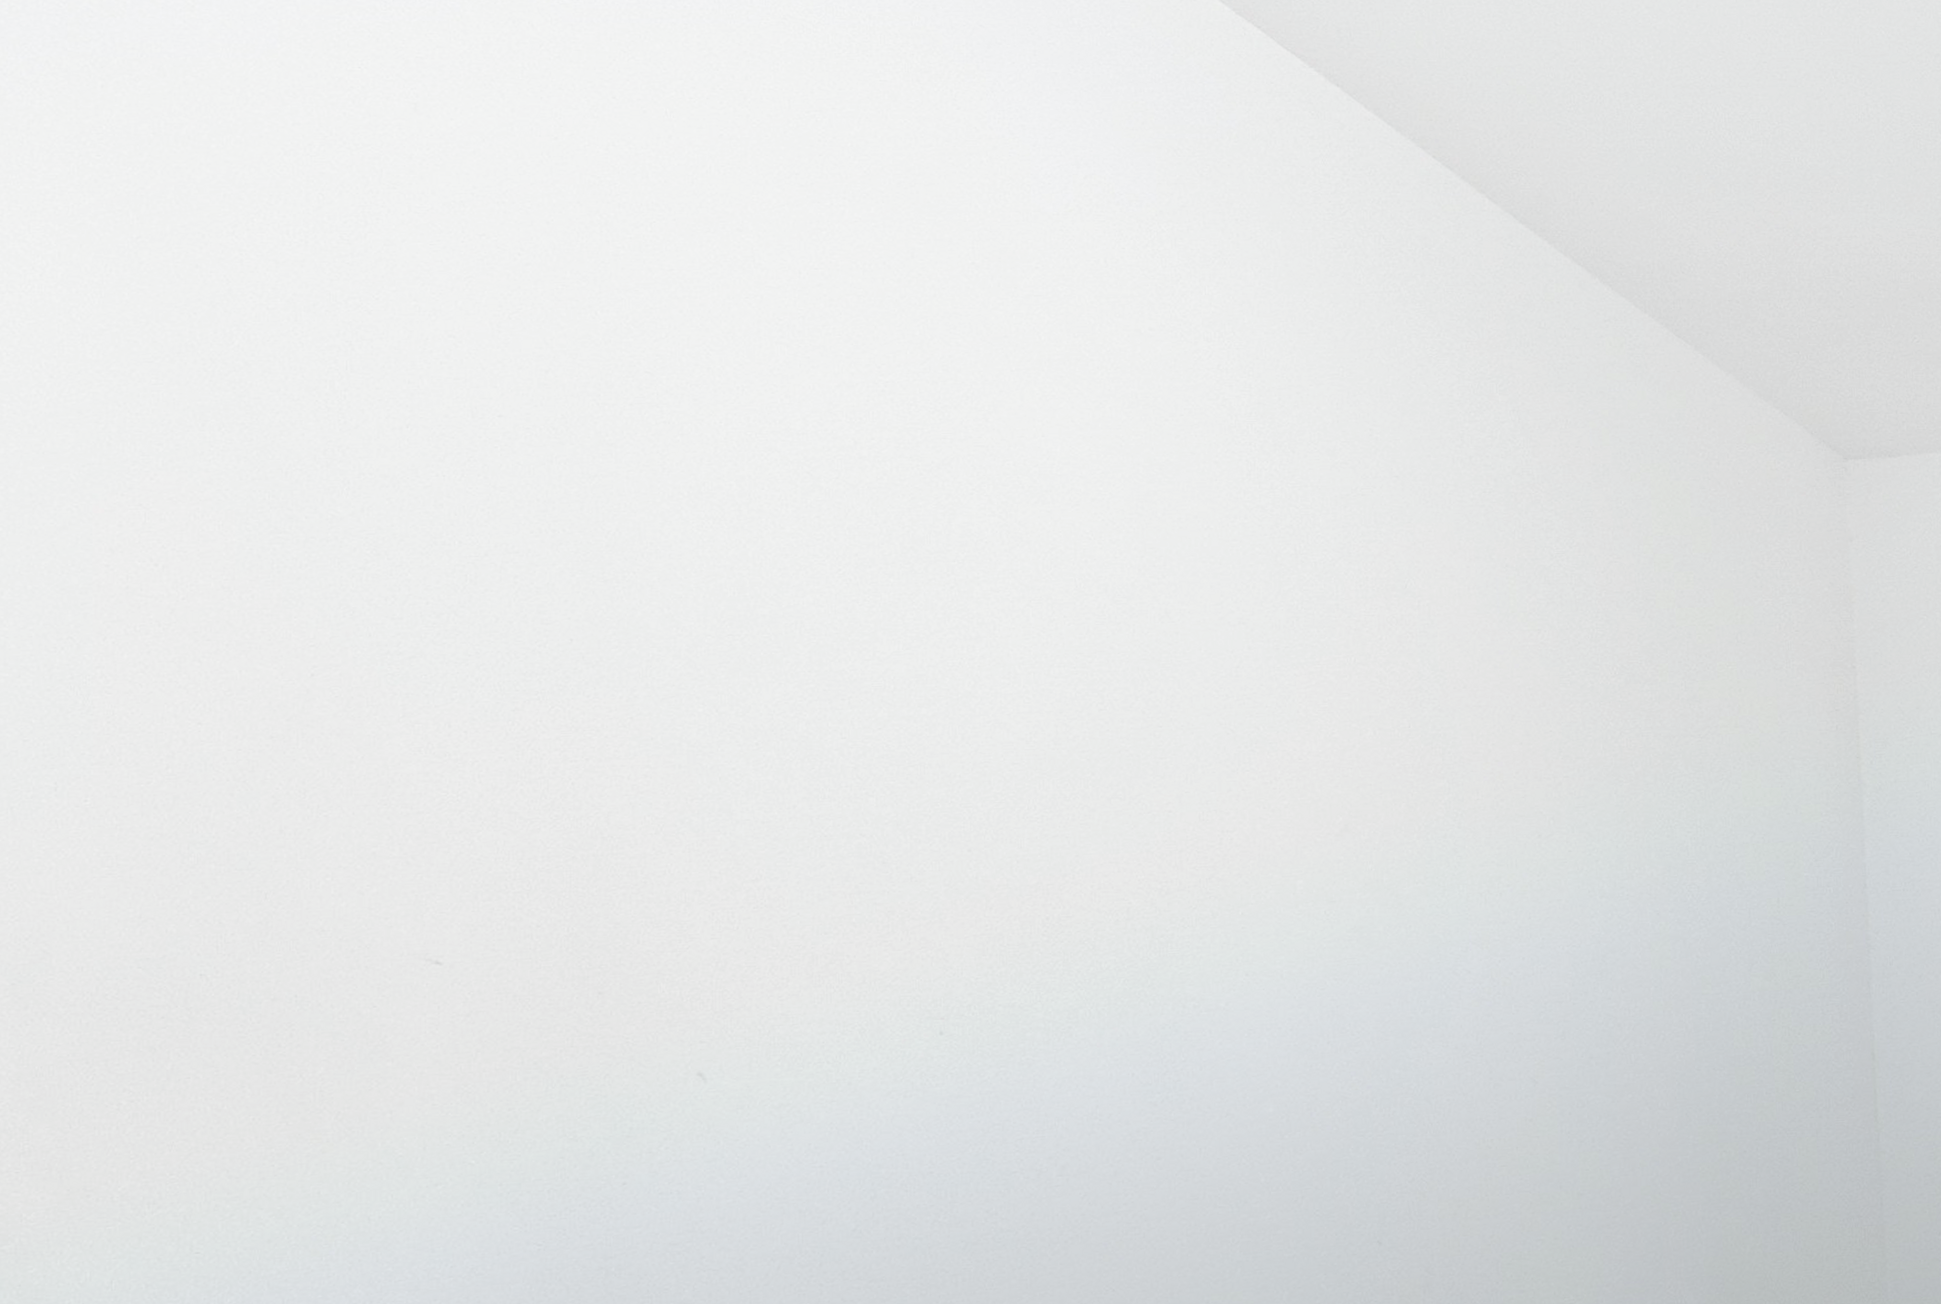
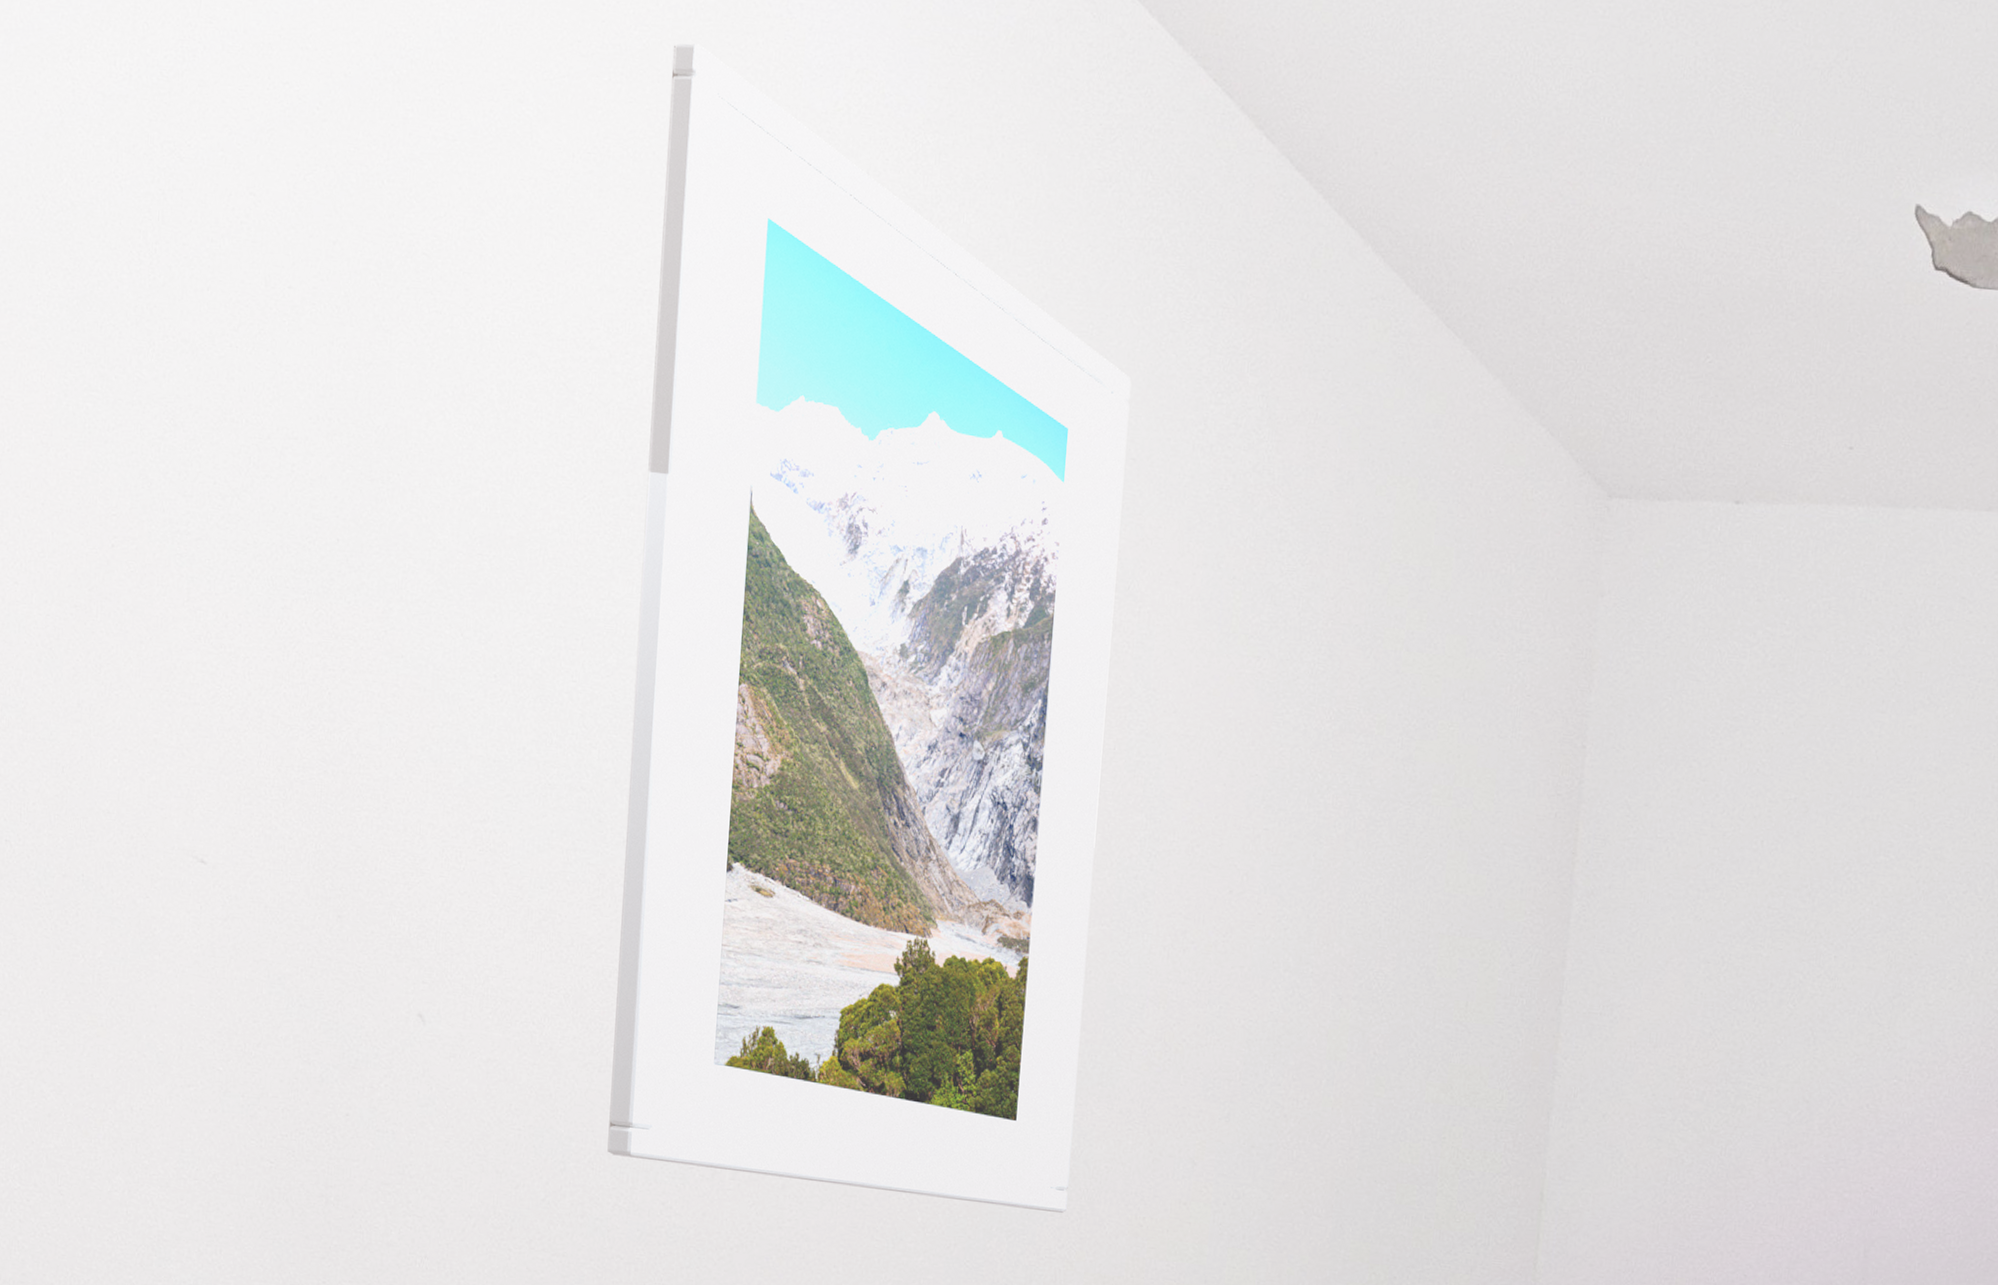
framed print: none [895,167,1413,1174] -> present [607,43,1132,1213]

